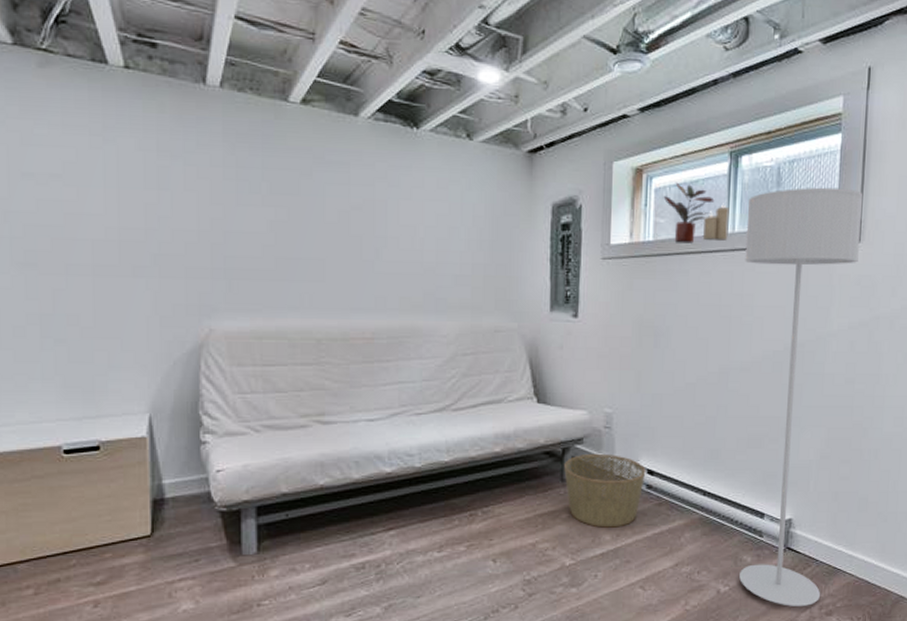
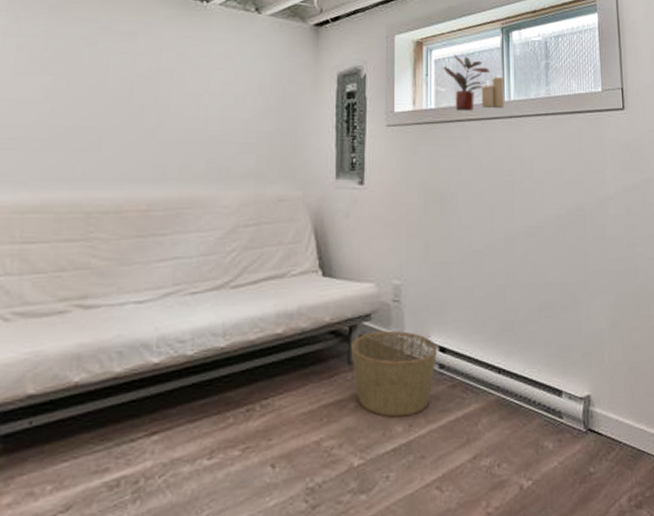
floor lamp: present [739,187,863,607] -> none [521,60,629,501]

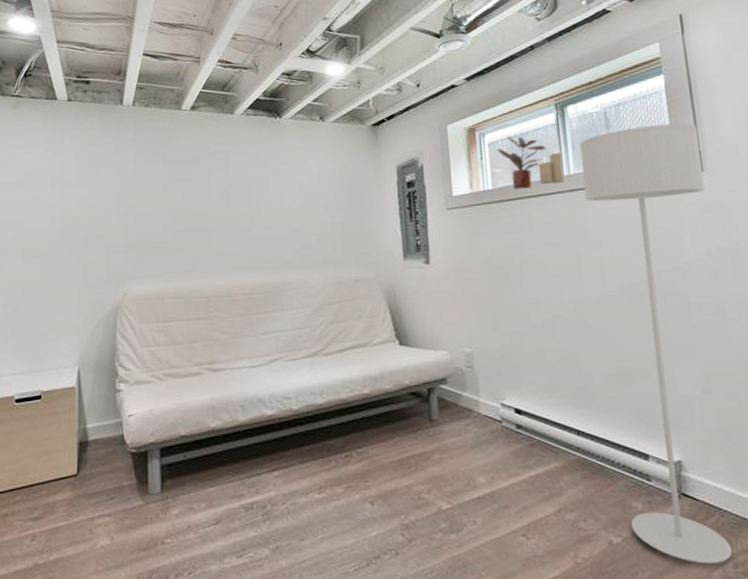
basket: present [351,330,438,418] -> none [431,393,514,470]
floor lamp: none [521,60,629,501] -> present [580,123,733,565]

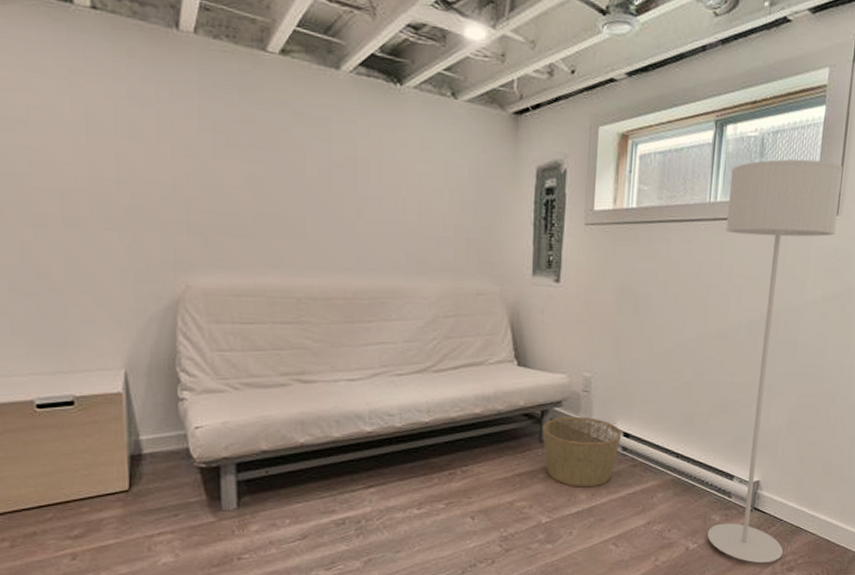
basket: none [431,393,514,470] -> present [542,416,622,487]
potted plant: present [497,136,547,189] -> none [648,149,698,212]
candle: present [538,149,565,184] -> none [685,172,713,211]

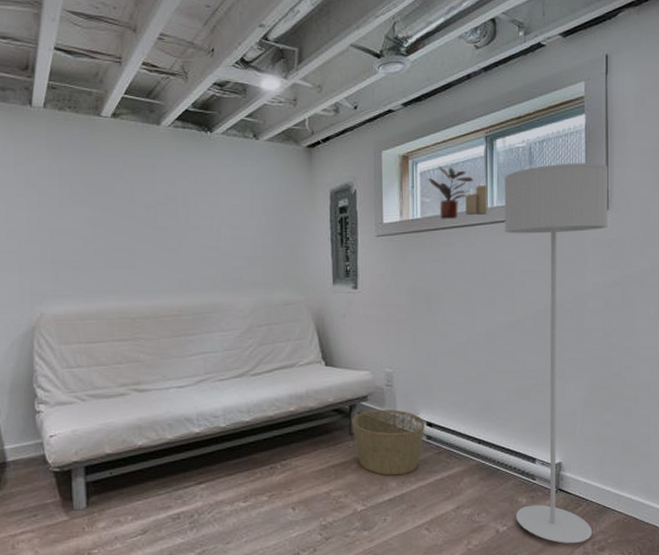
potted plant: none [648,149,698,212] -> present [428,165,474,219]
candle: none [685,172,713,211] -> present [464,181,488,216]

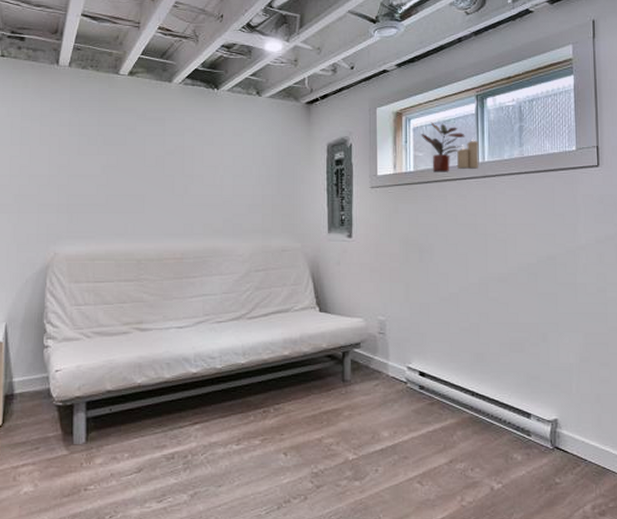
basket: present [352,409,426,476] -> none [345,356,418,425]
floor lamp: present [504,162,609,544] -> none [495,121,599,507]

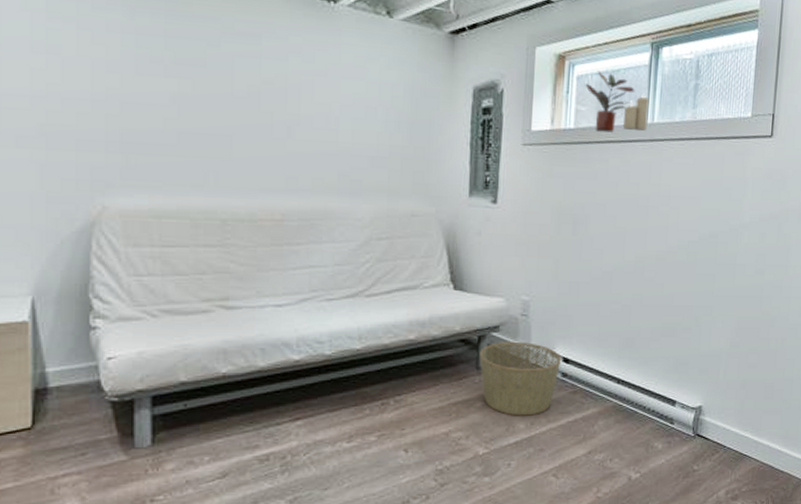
basket: none [345,356,418,425] -> present [479,341,562,416]

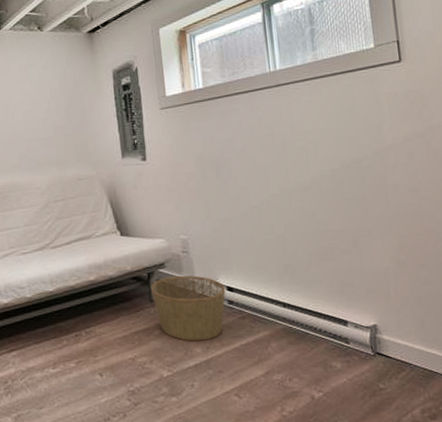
potted plant: present [585,70,635,133] -> none [207,36,254,87]
candle: present [622,93,650,132] -> none [246,47,271,81]

